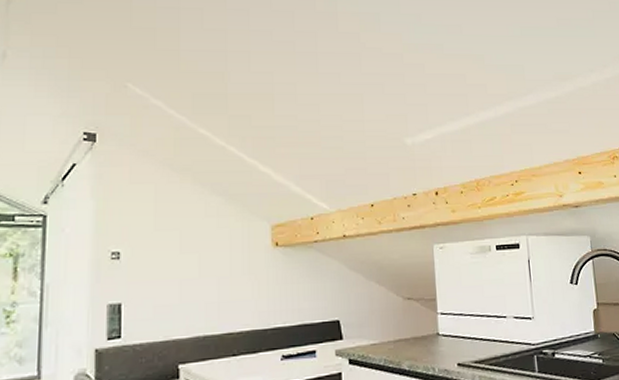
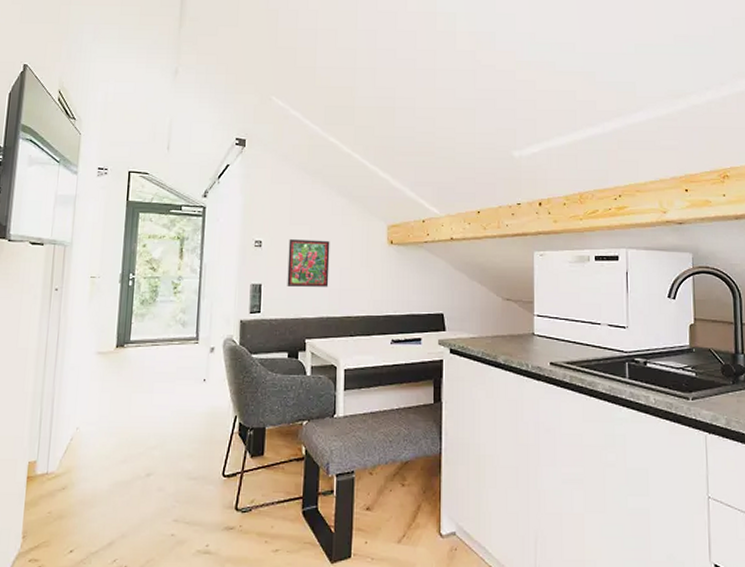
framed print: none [153,246,205,304] -> present [287,239,330,287]

